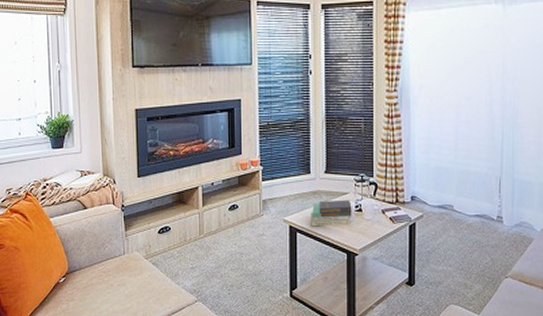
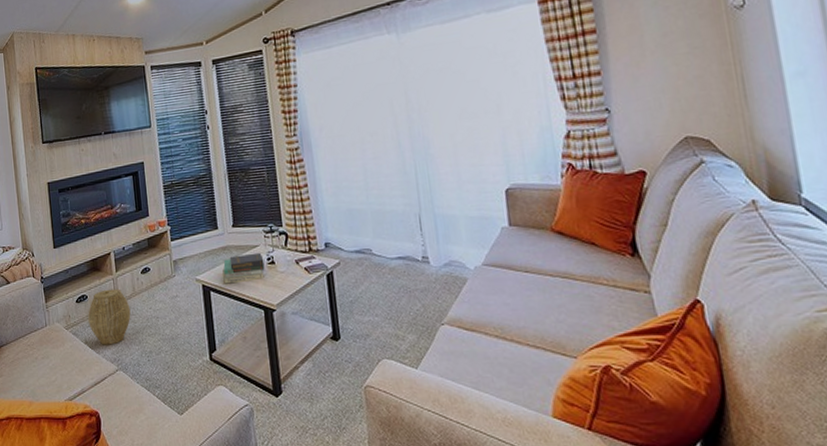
woven basket: none [170,222,215,277] -> present [88,288,131,345]

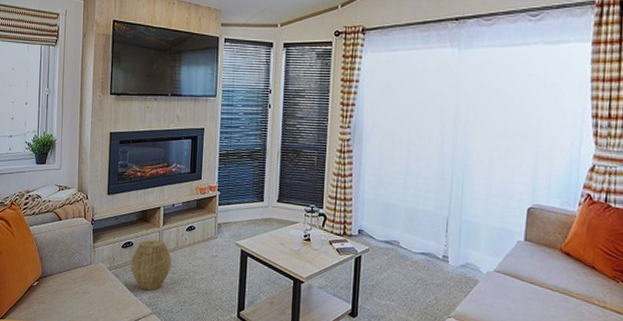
books: present [222,252,265,284] -> none [261,228,301,253]

